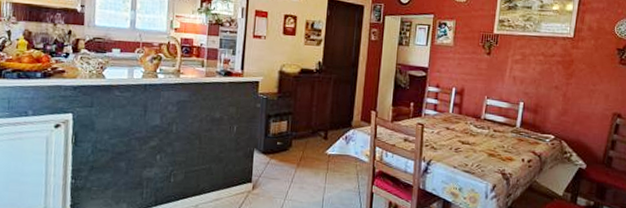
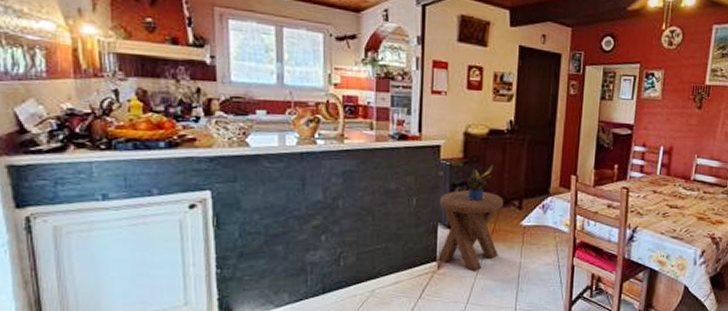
music stool: none [253,121,312,193] -> present [438,190,504,271]
potted plant: none [281,98,304,131] -> present [467,163,494,201]

